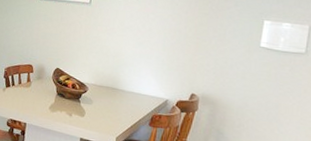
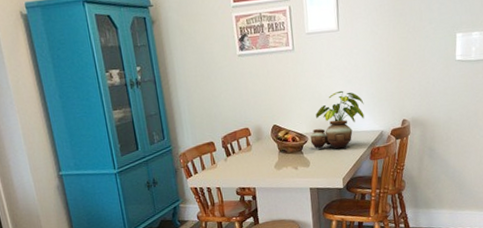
potted plant: none [90,50,152,108] -> present [310,90,364,149]

